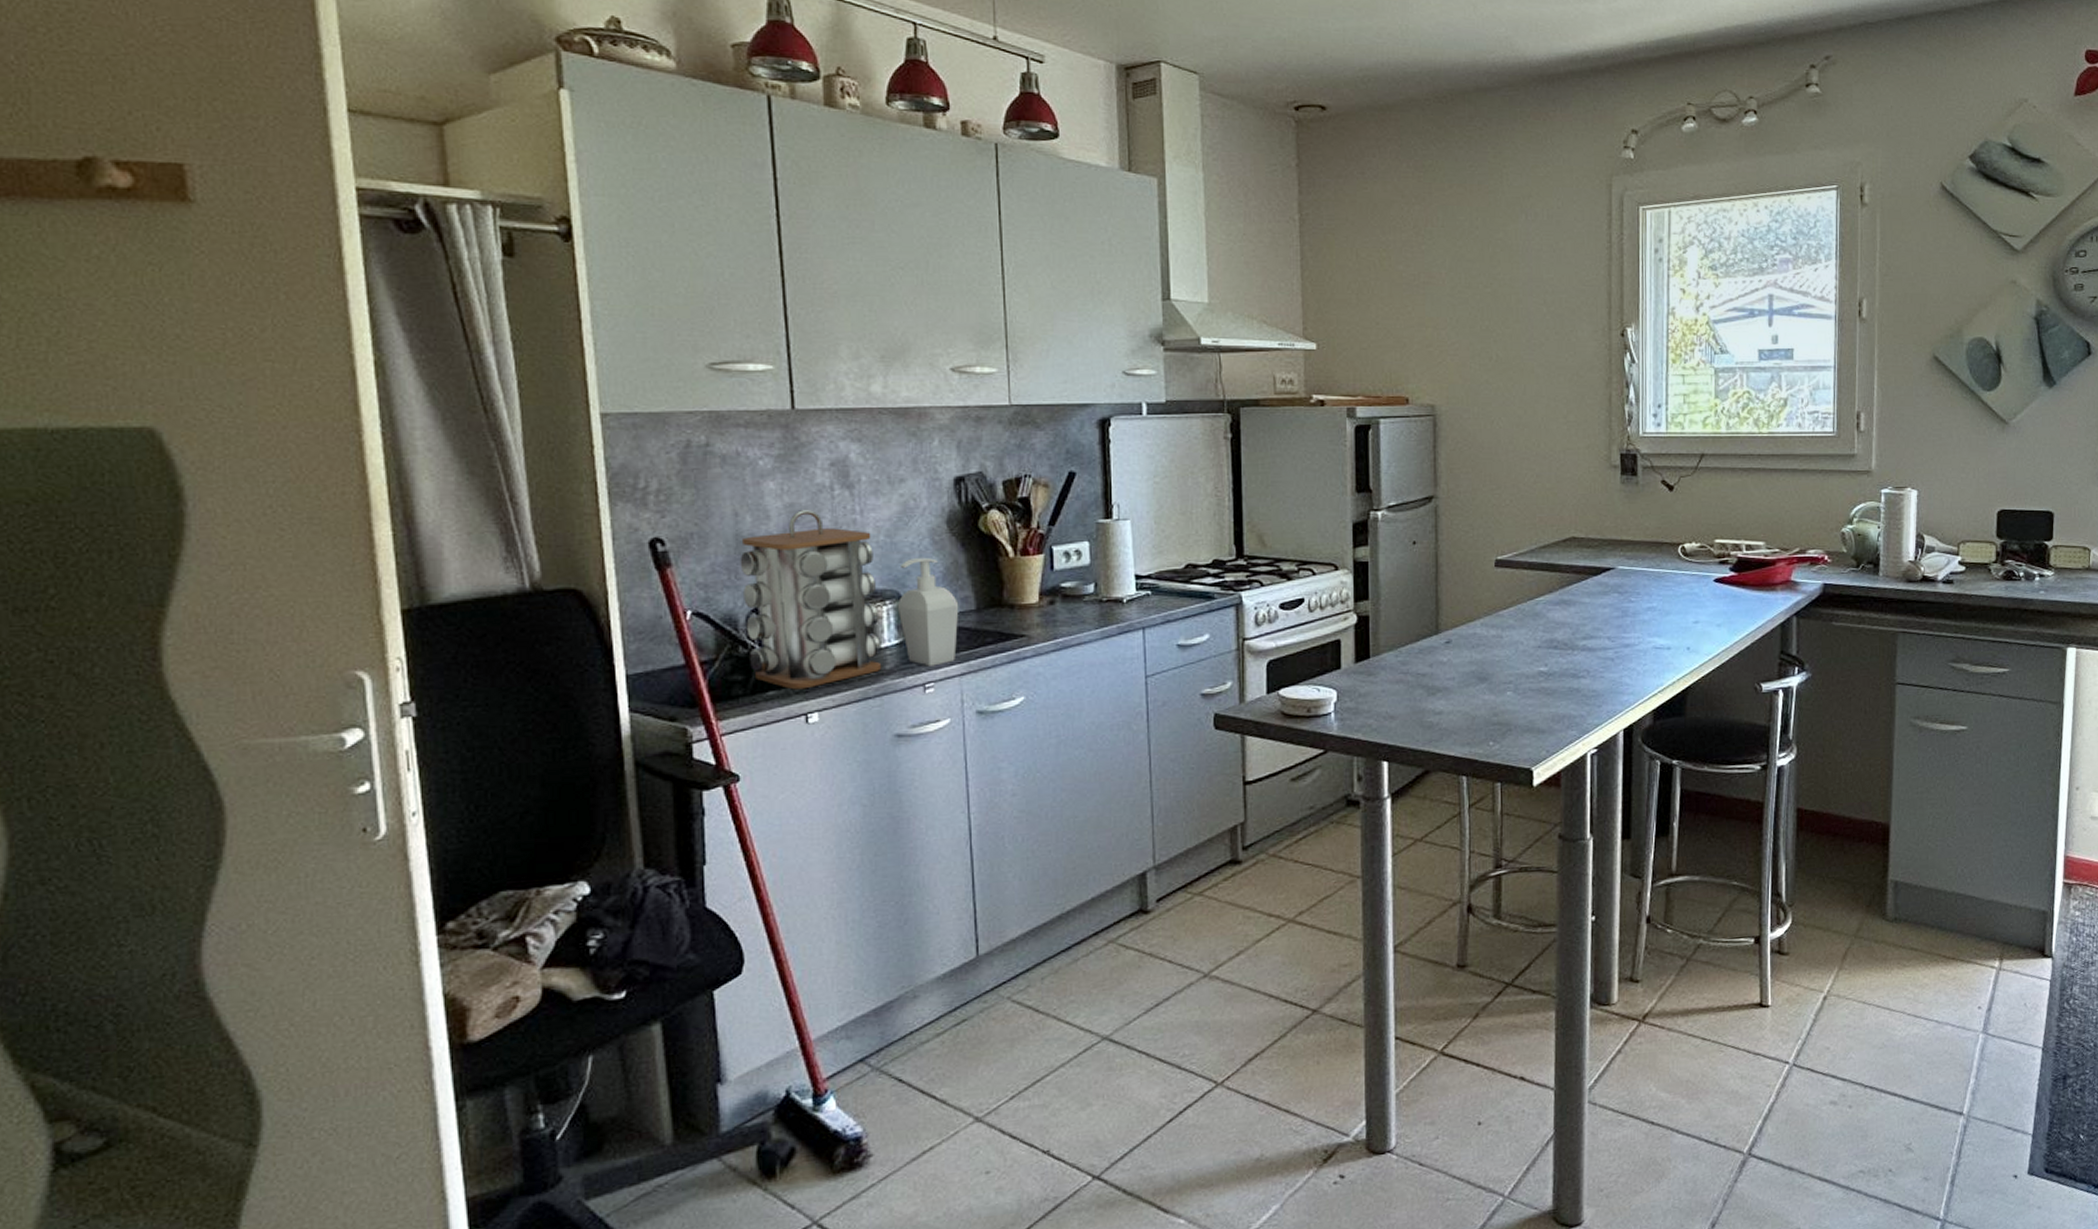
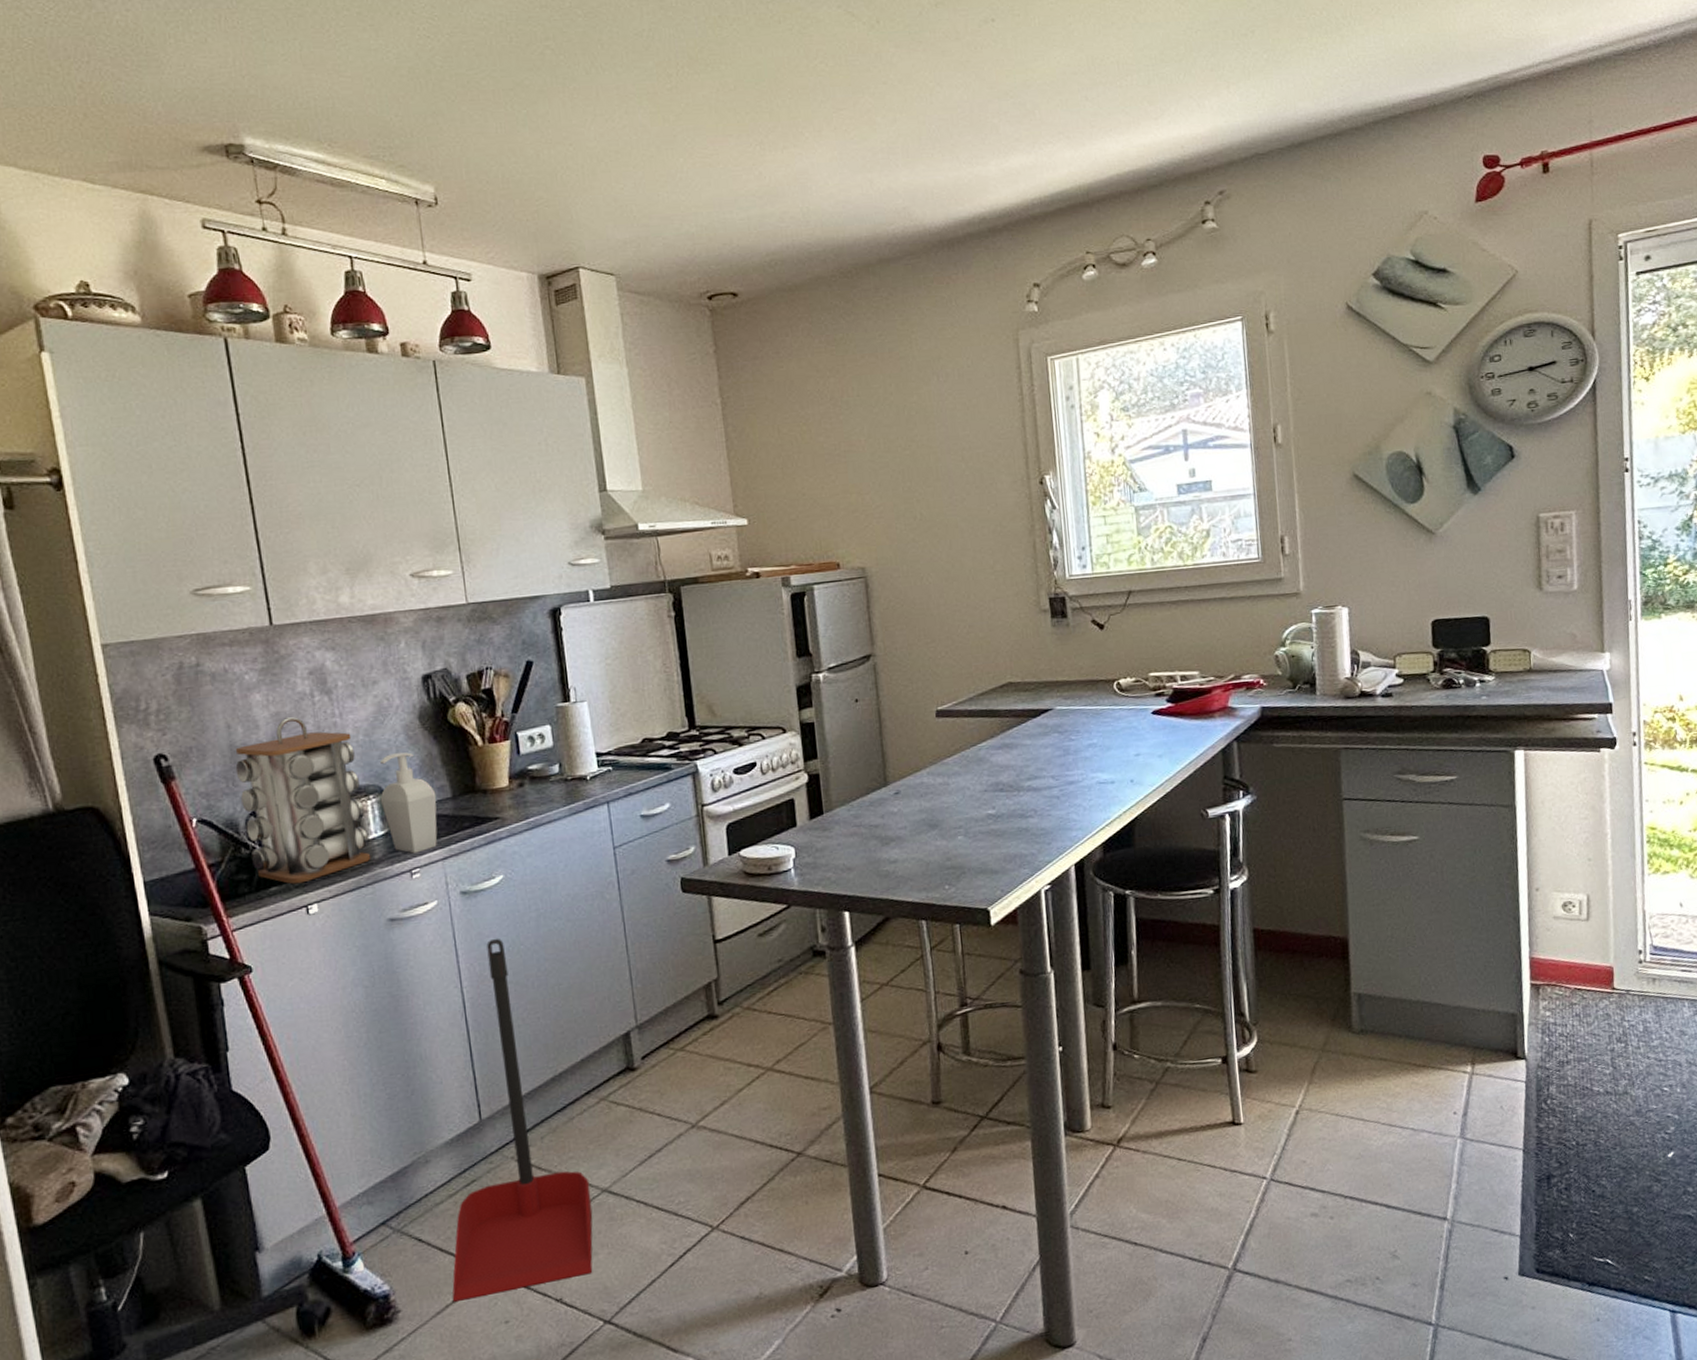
dustpan: none [930,763,1090,1148] -> present [452,938,593,1302]

